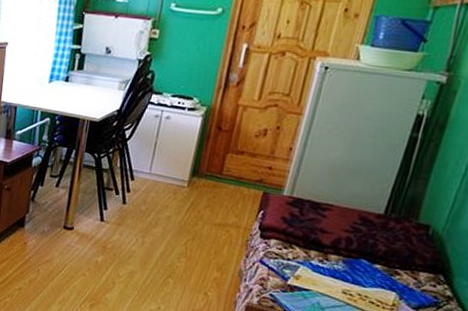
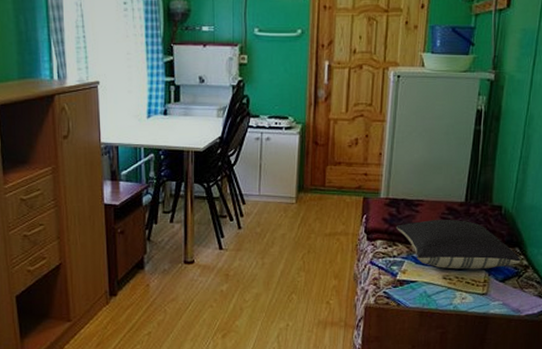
pillow: none [295,226,444,294] -> present [395,220,521,269]

